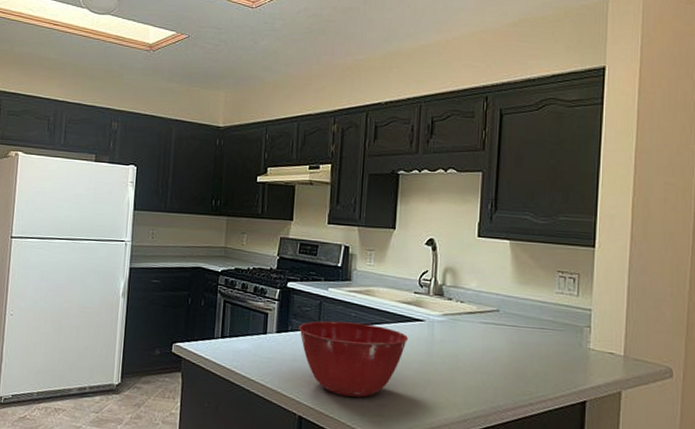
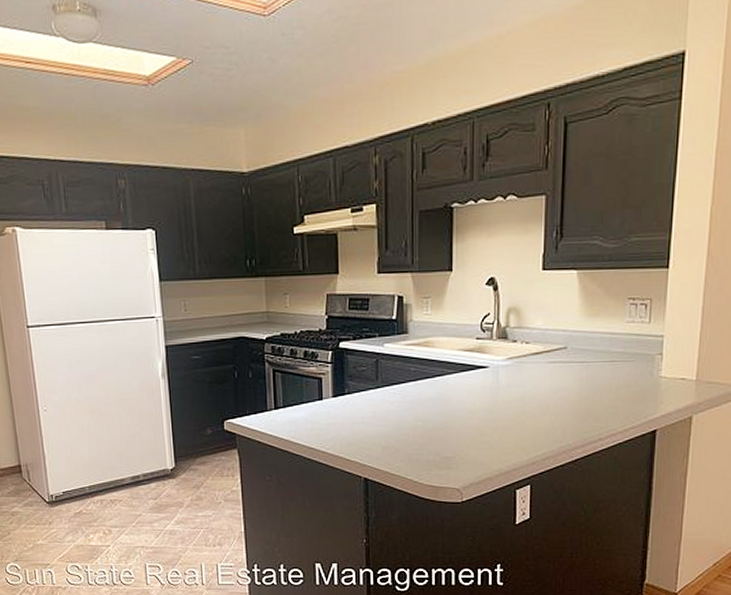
mixing bowl: present [299,320,409,398] -> none [356,377,473,453]

